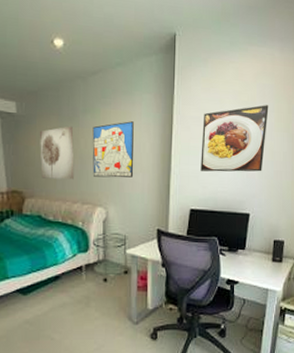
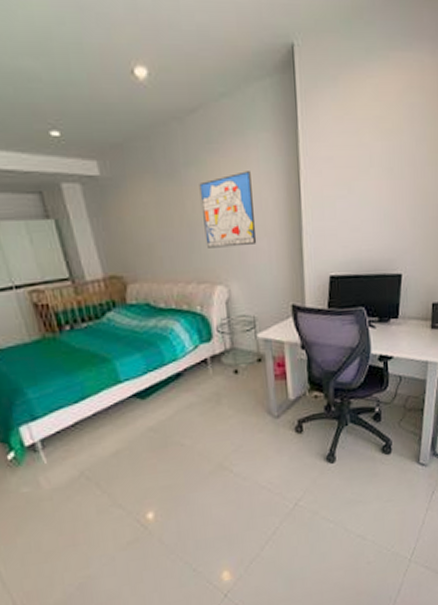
wall art: present [39,126,74,180] -> none [132,185,184,257]
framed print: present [200,105,269,172] -> none [337,131,420,227]

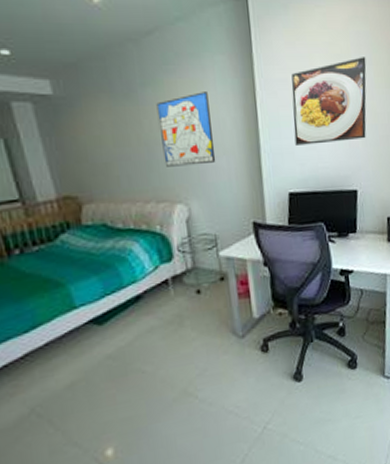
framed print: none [337,131,420,227] -> present [291,57,367,145]

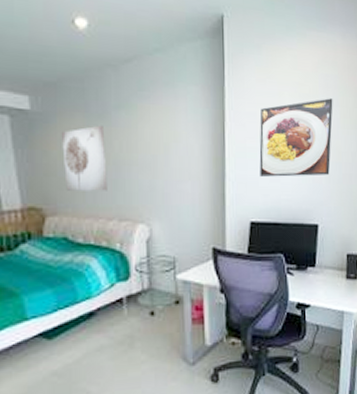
wall art: none [87,105,142,176] -> present [60,125,107,191]
wall art: present [156,92,216,167] -> none [128,118,181,188]

